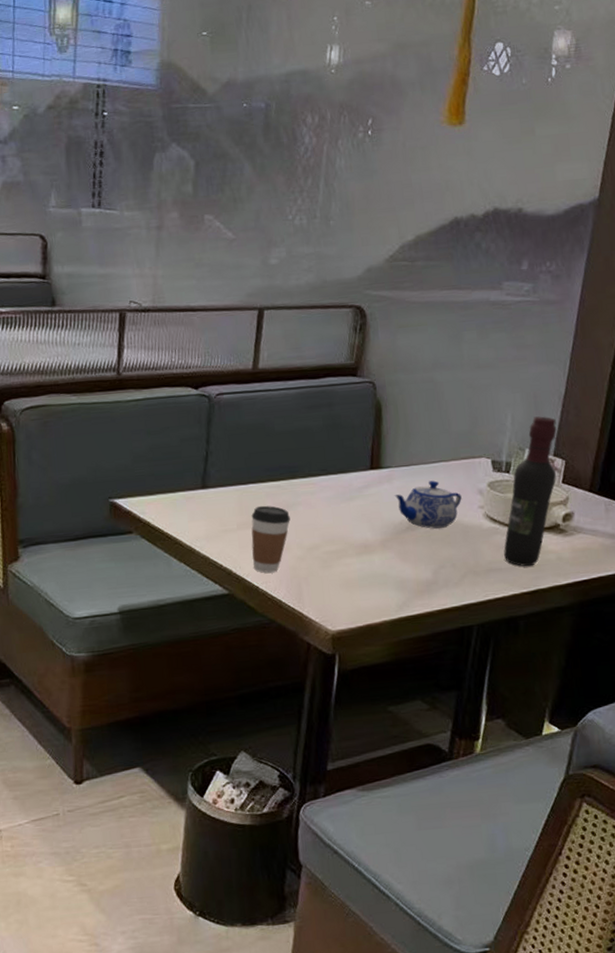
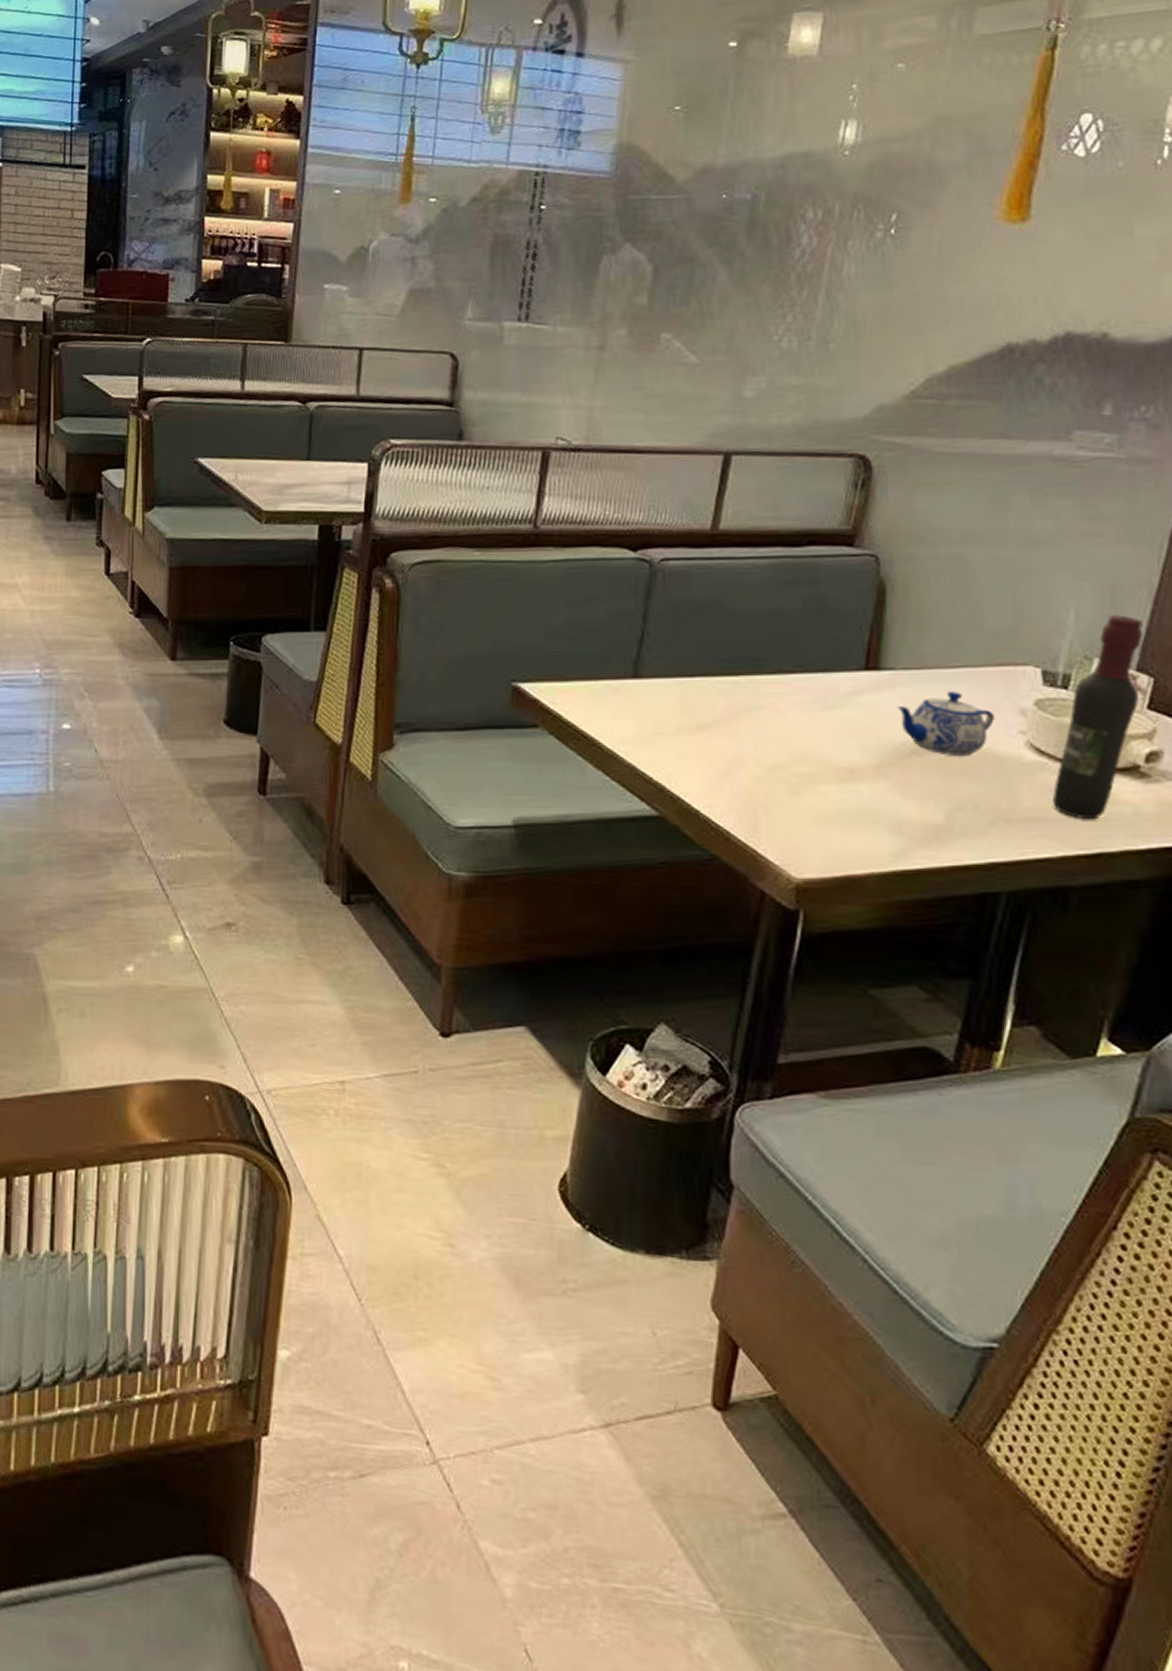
coffee cup: present [251,505,290,573] -> none [693,706,749,793]

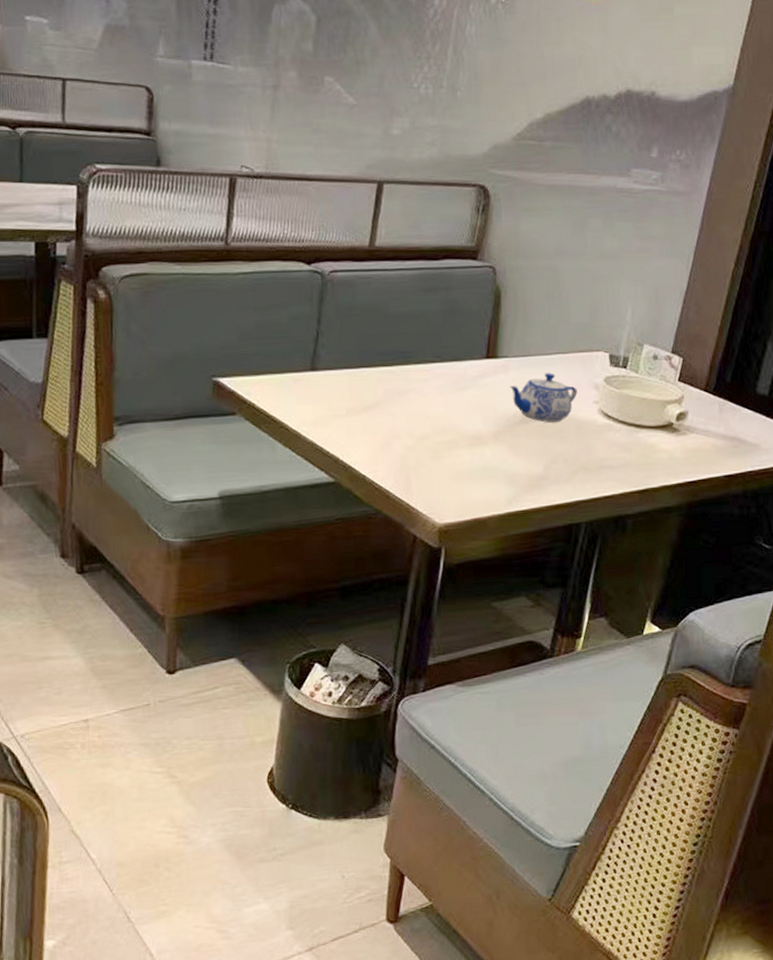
wine bottle: present [1053,615,1143,820] -> none [616,311,676,465]

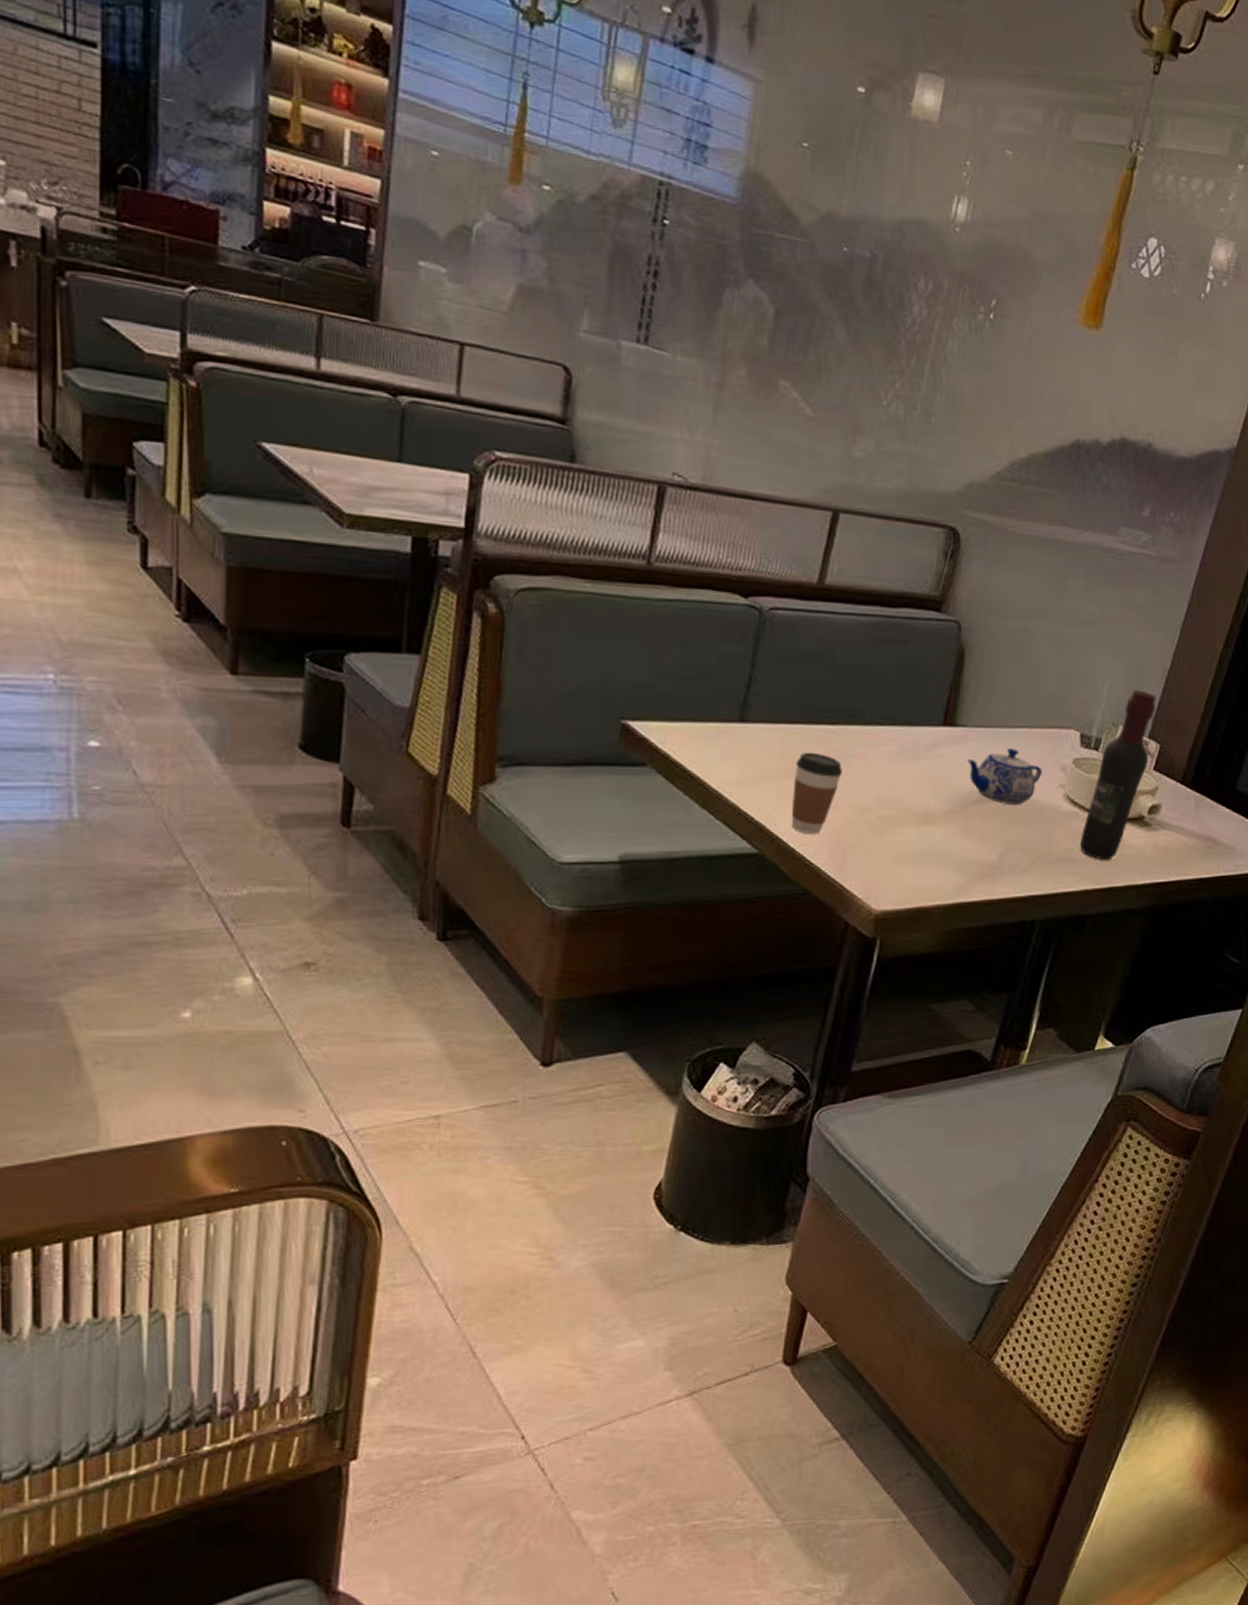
coffee cup: none [360,391,402,461] -> present [791,752,842,833]
wine bottle: none [616,311,676,465] -> present [1080,690,1156,860]

